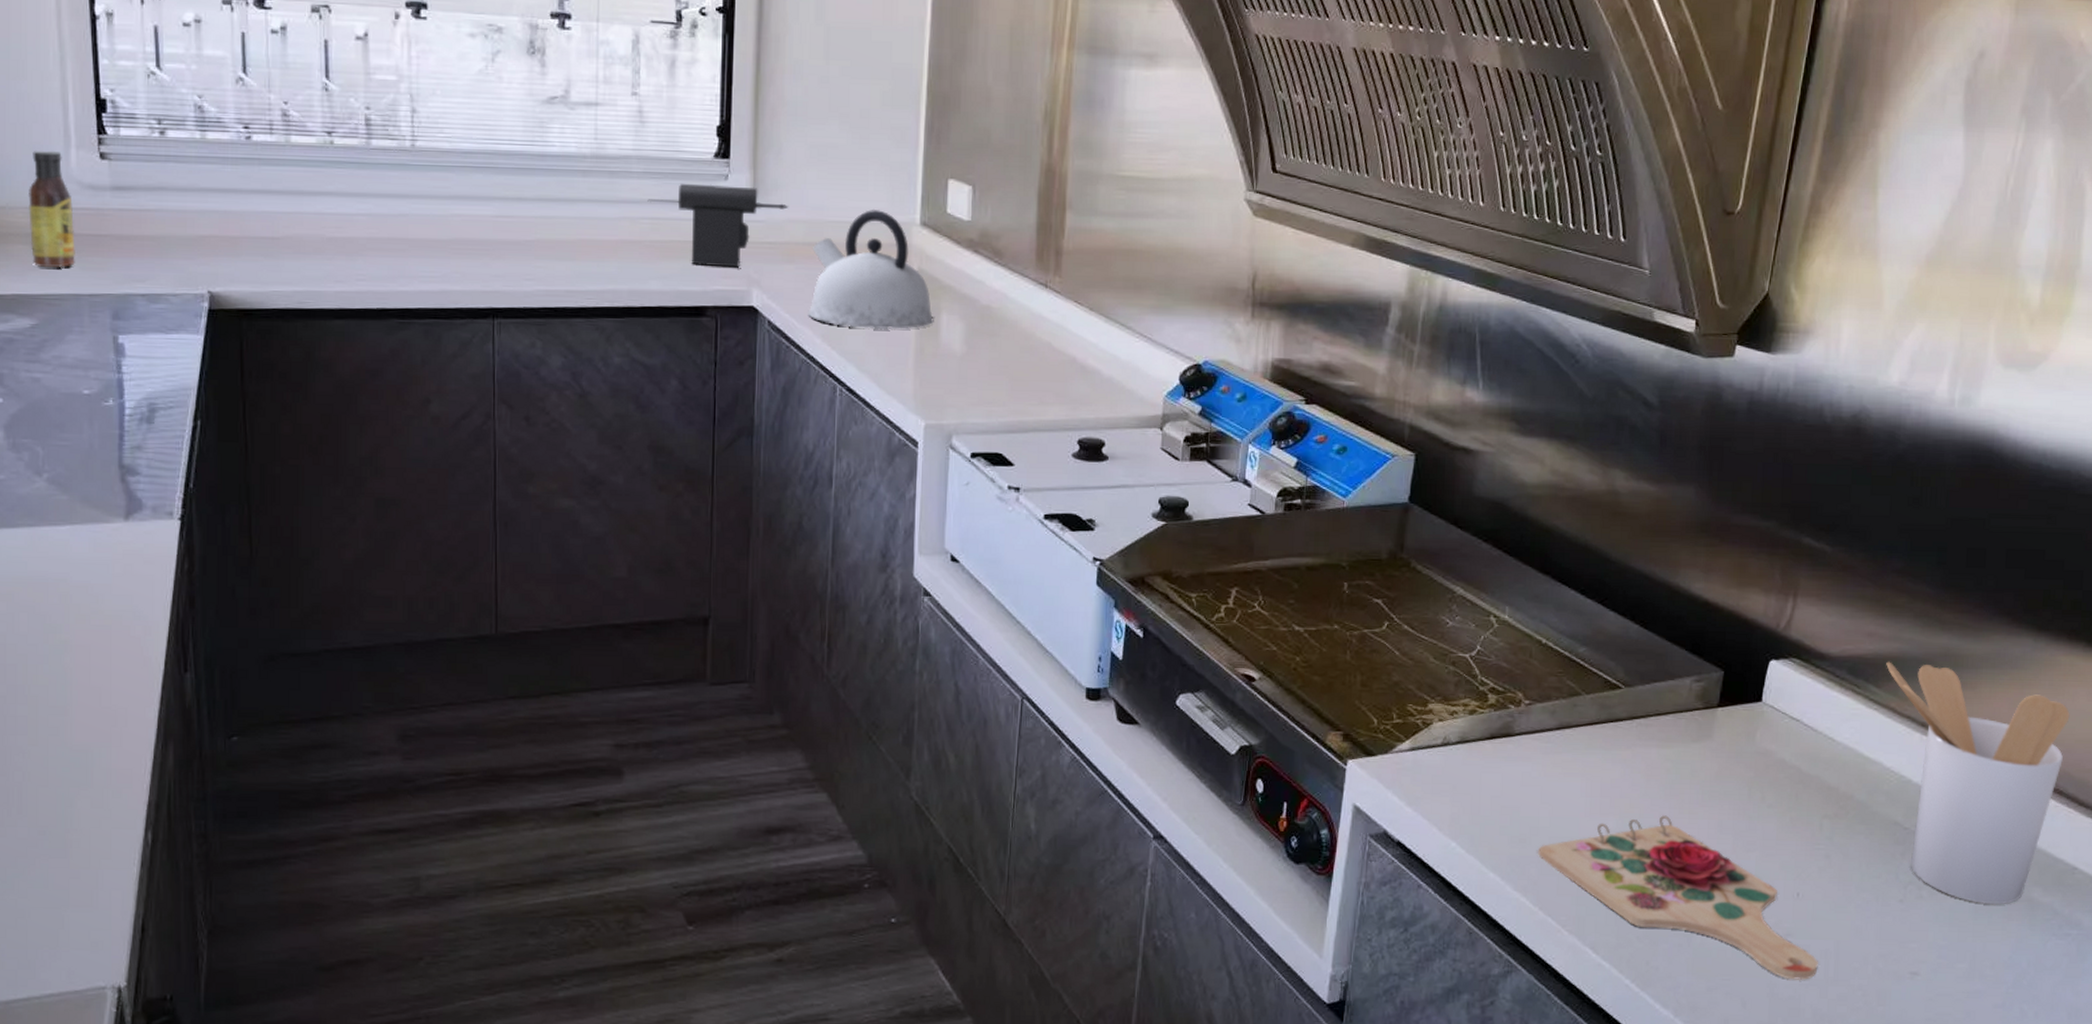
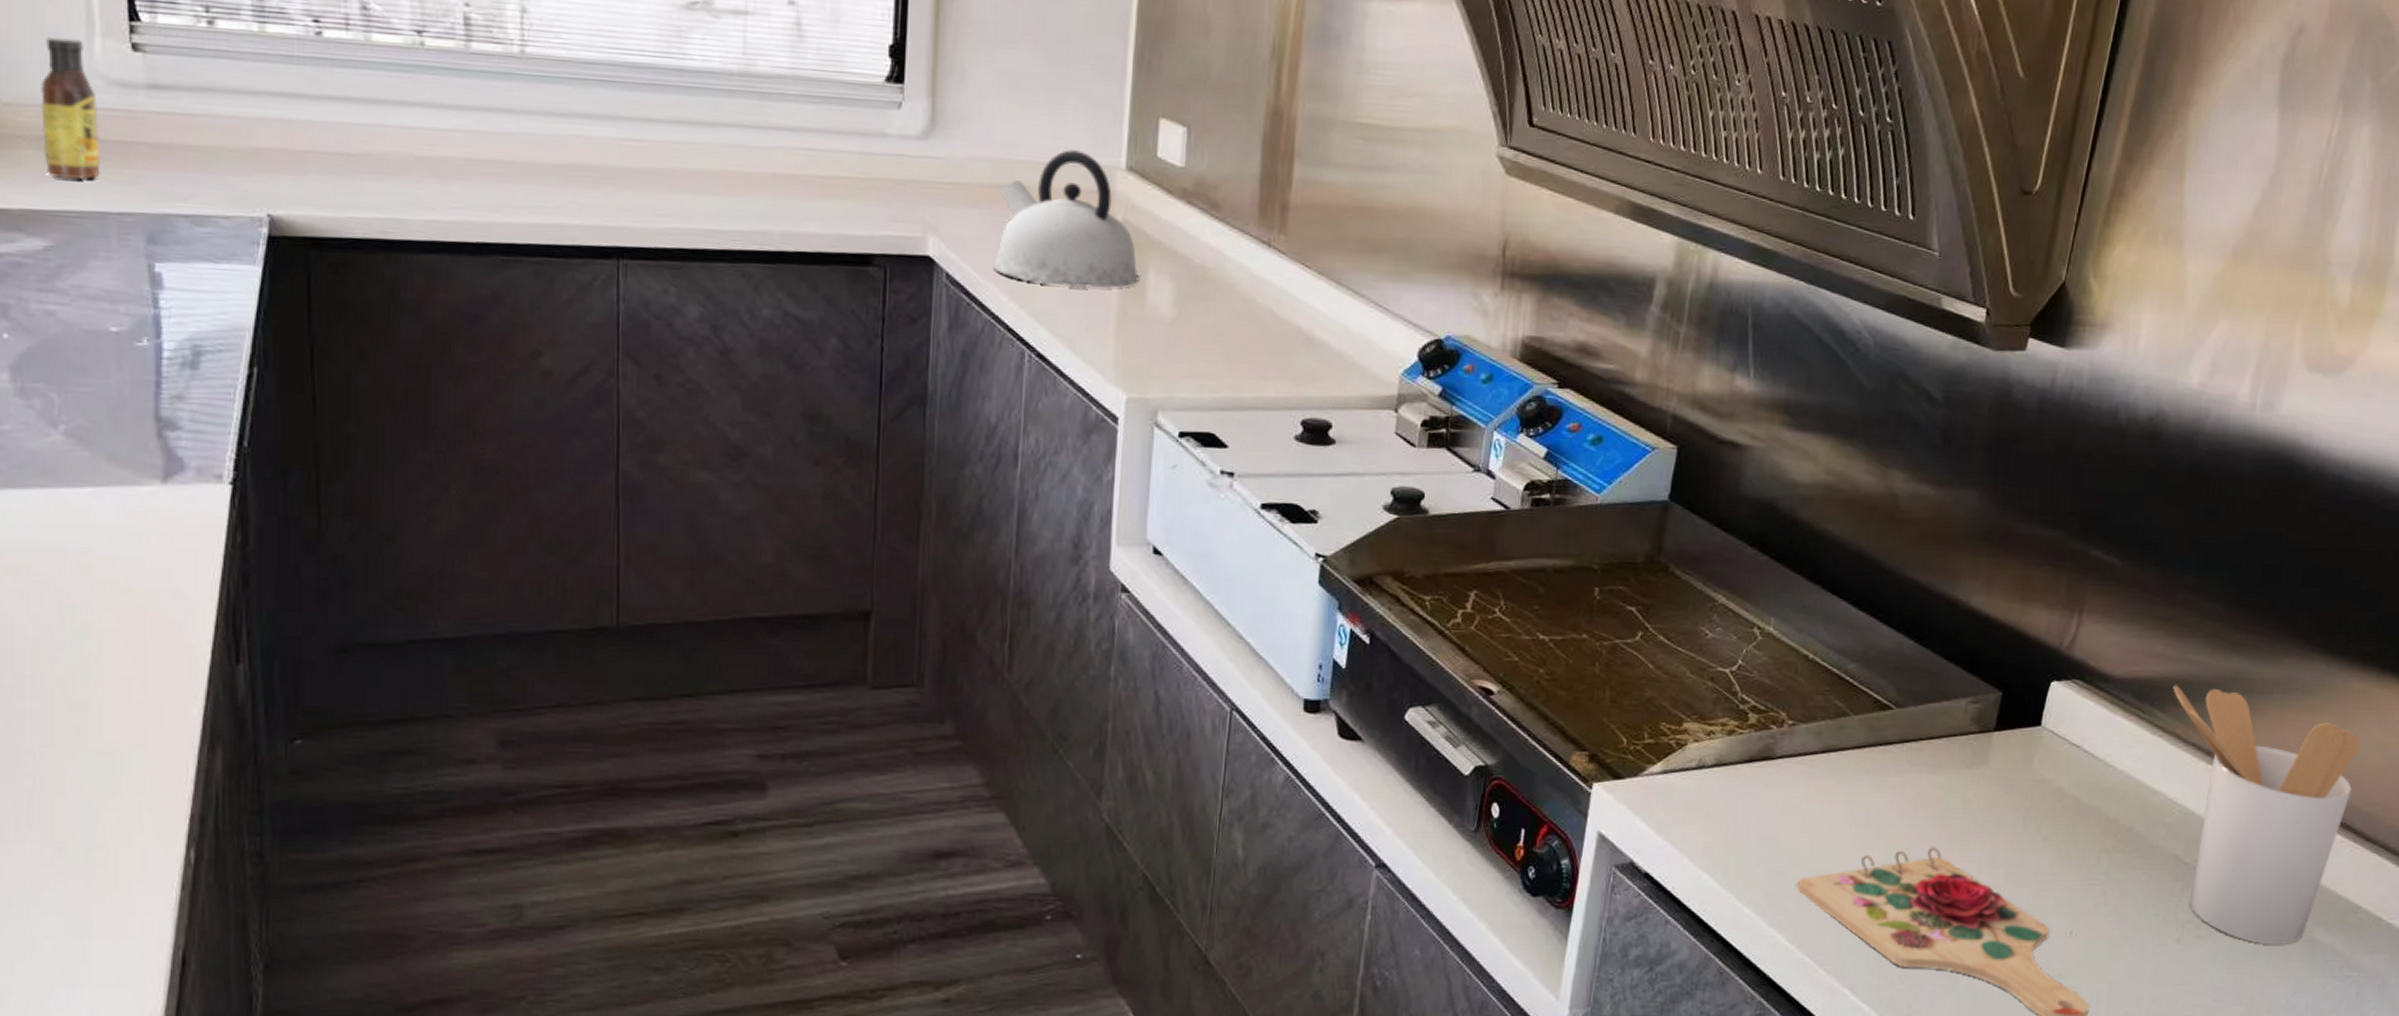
roll-top bag: present [647,183,789,268] -> none [805,110,973,211]

